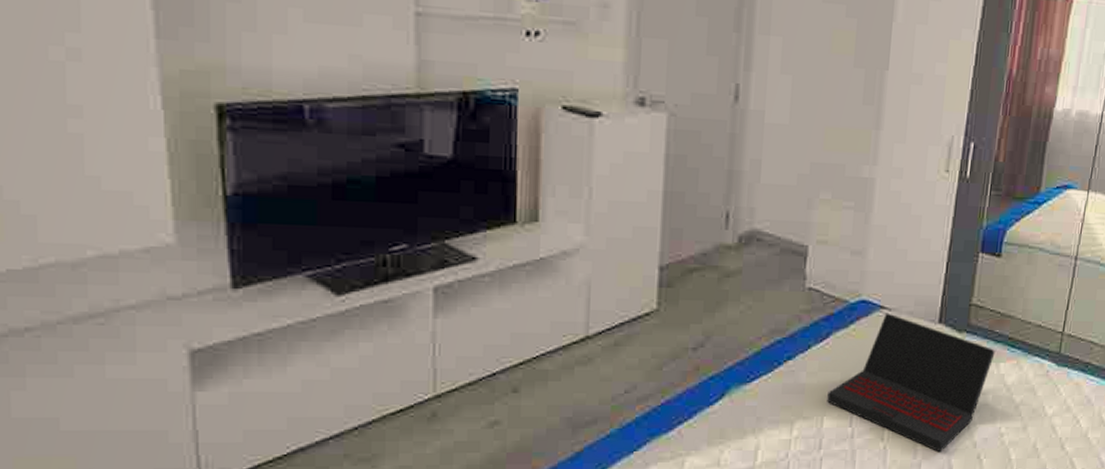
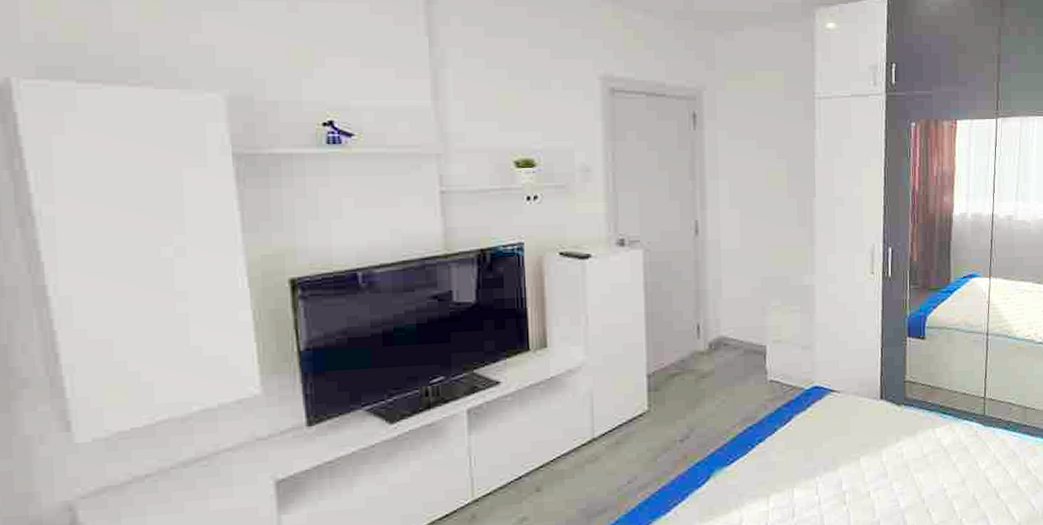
laptop: present [827,312,995,453] -> none [795,395,930,511]

